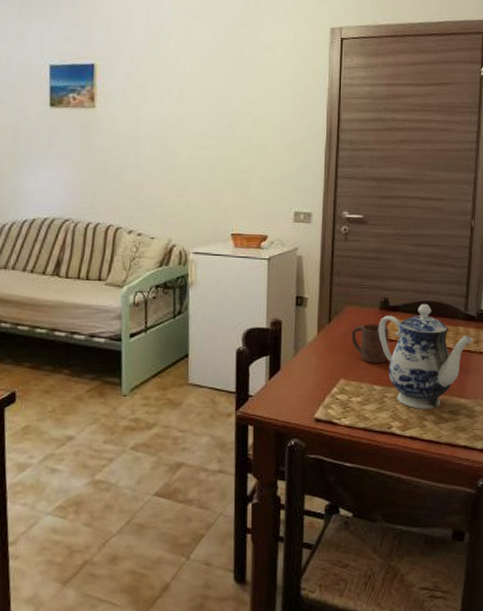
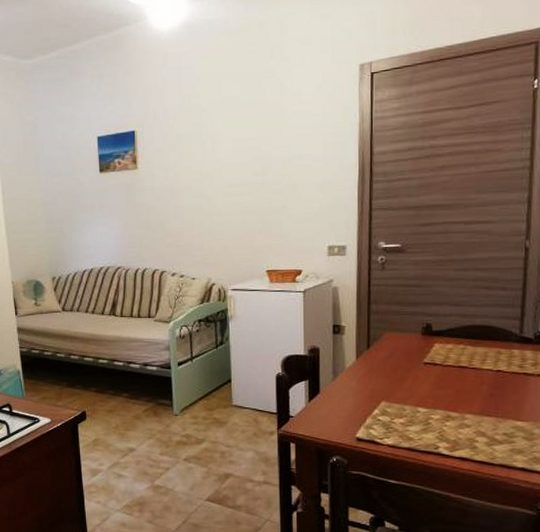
cup: present [352,324,389,363] -> none [392,349,433,386]
teapot: present [378,304,473,409] -> none [420,328,530,431]

